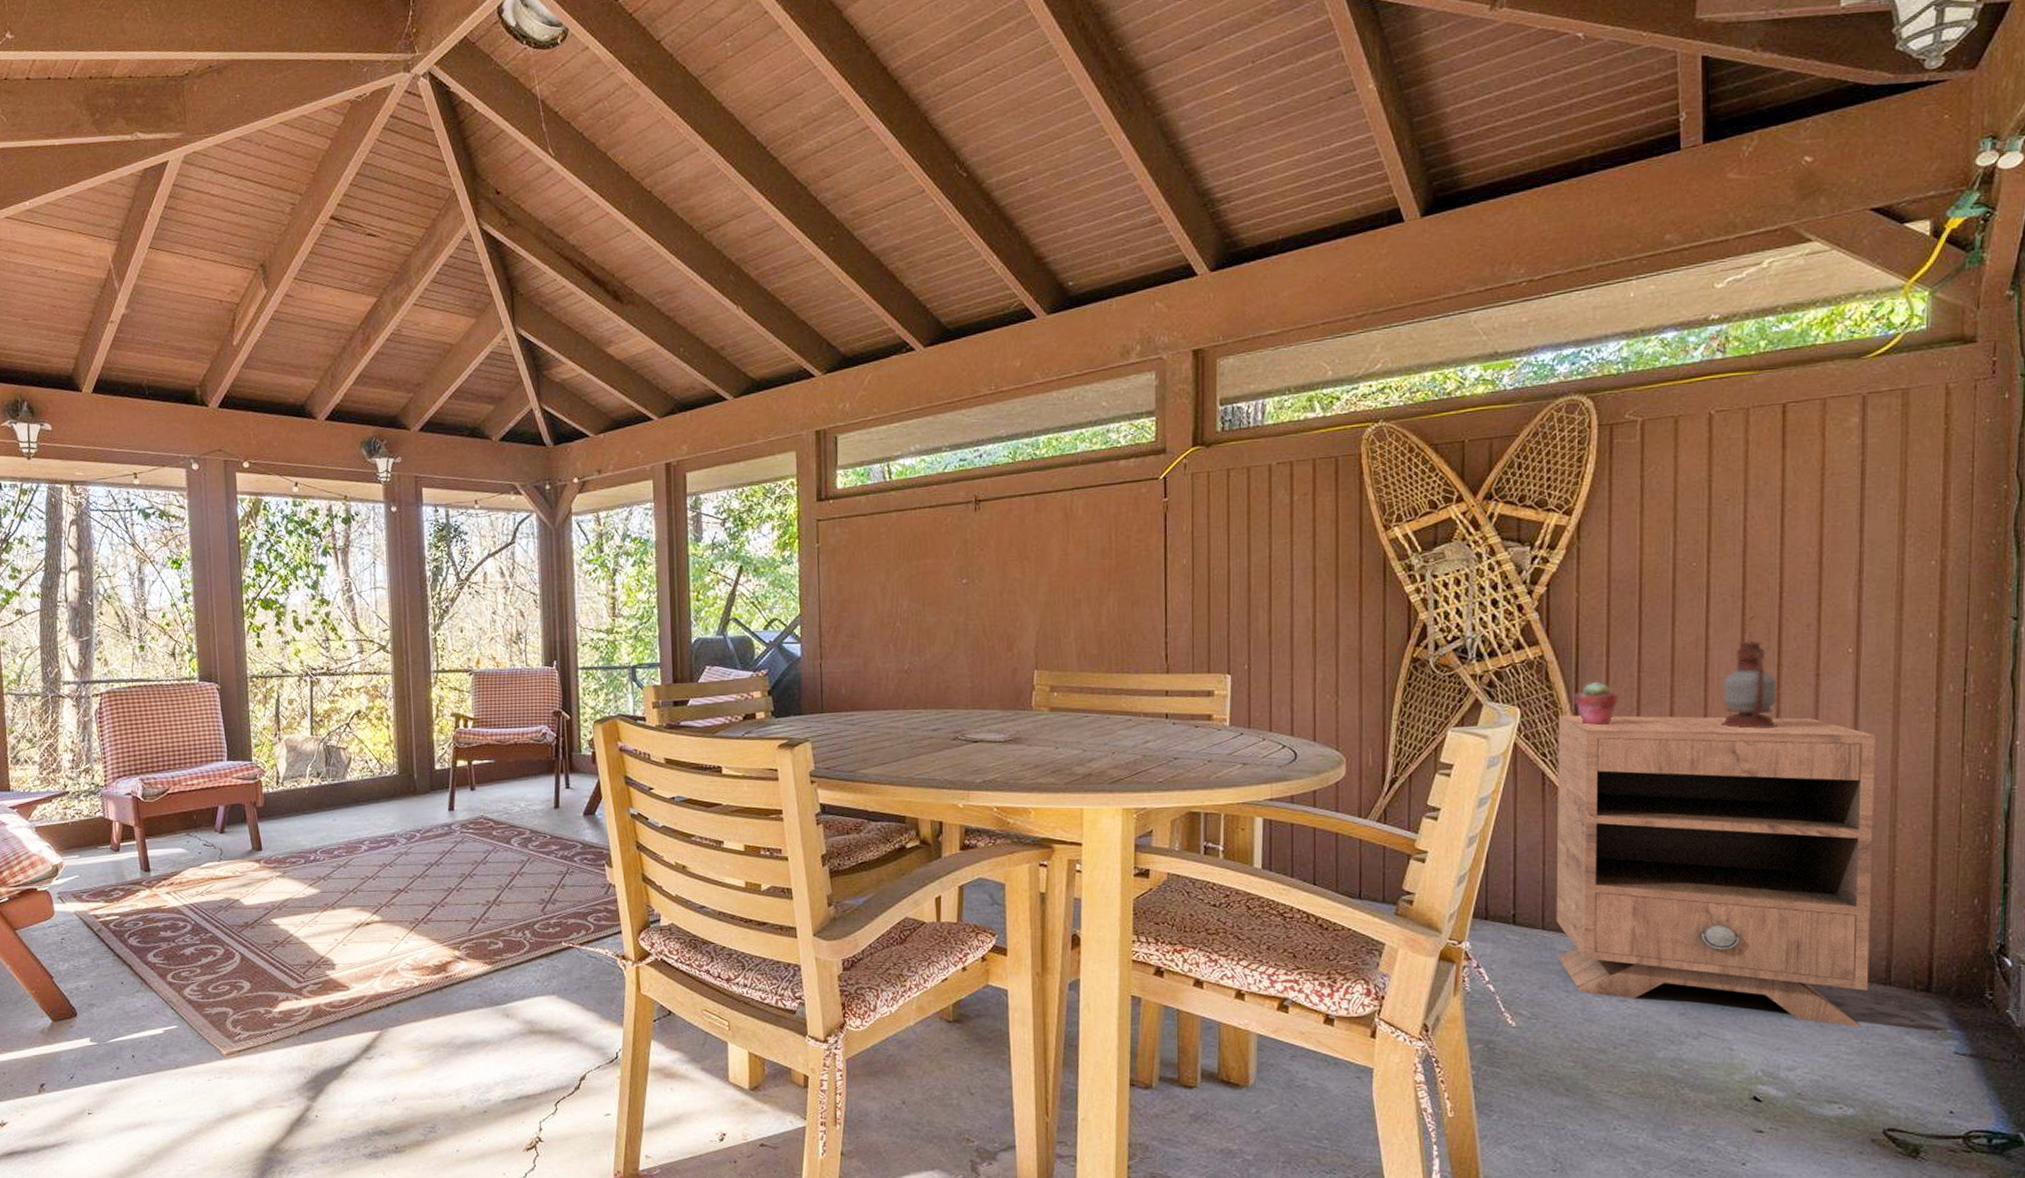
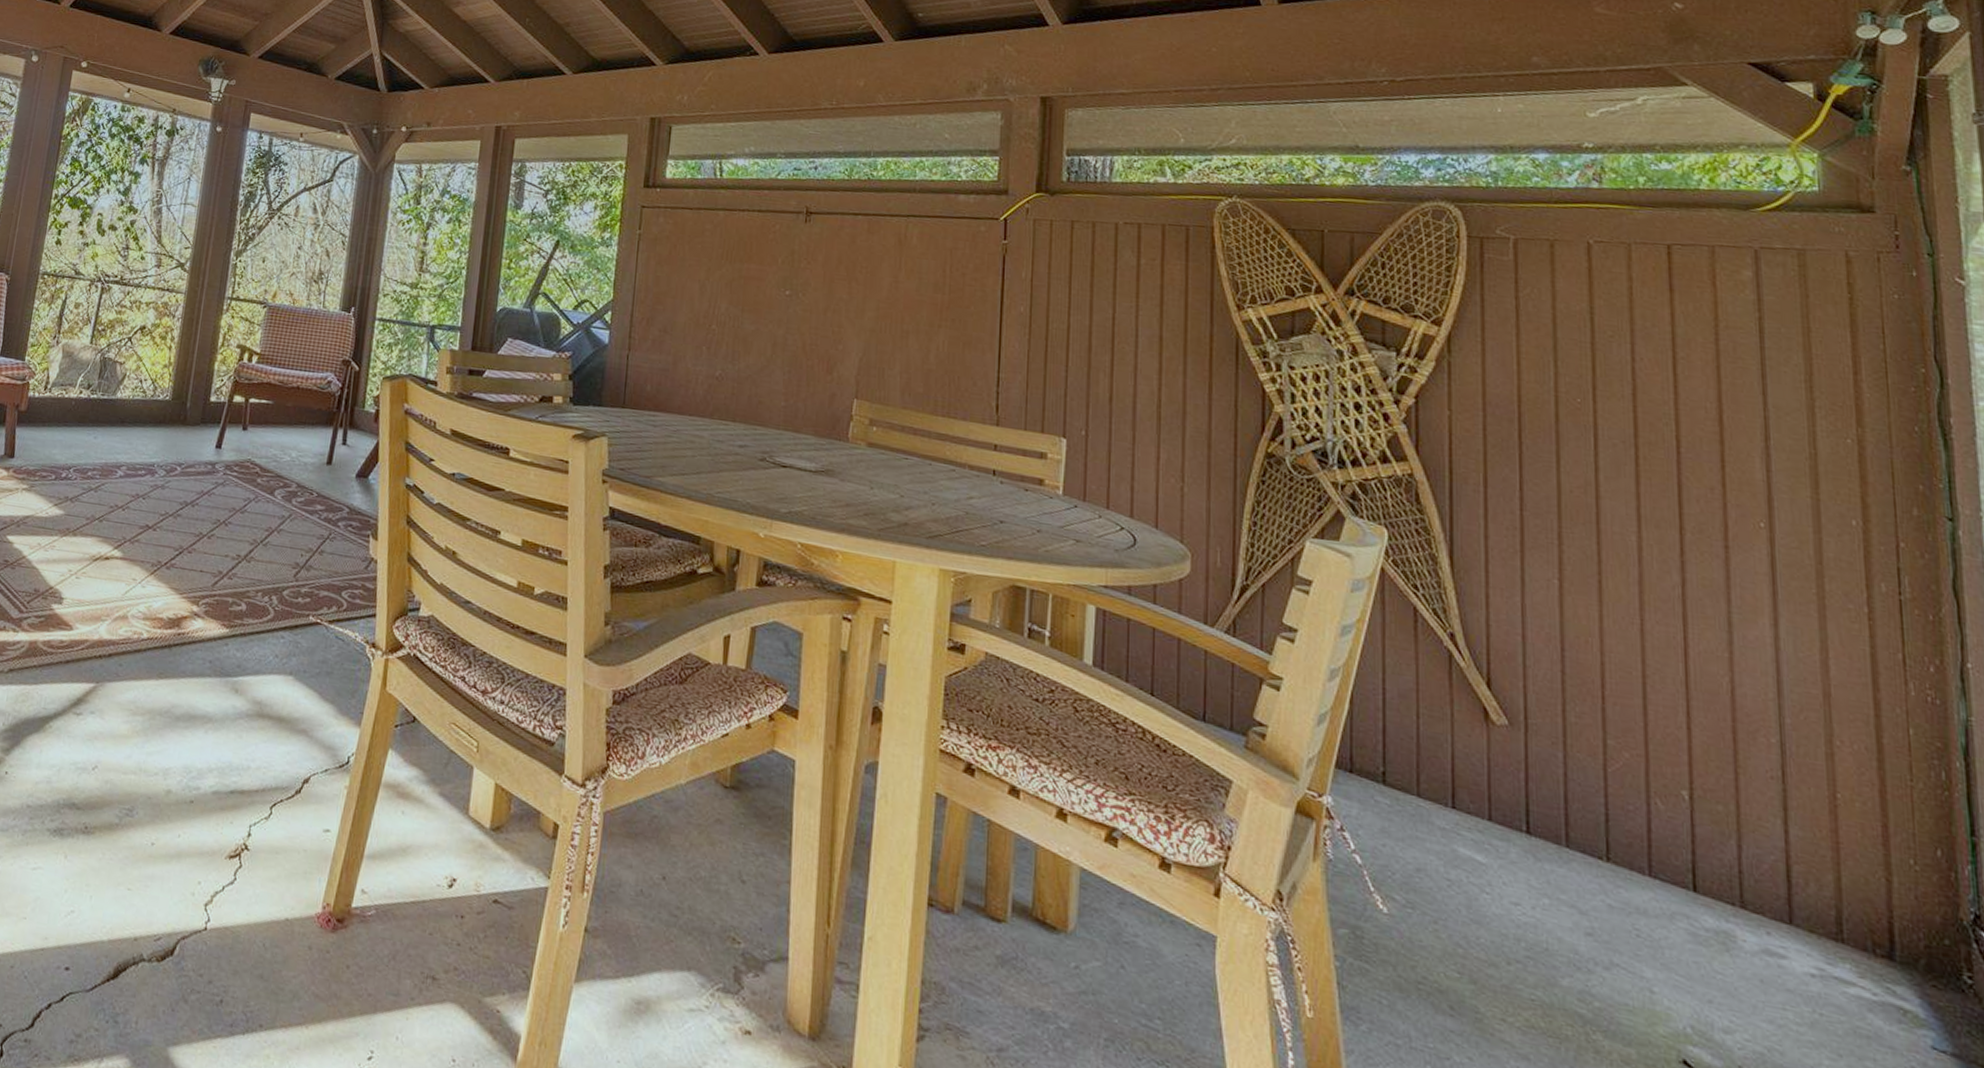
nightstand: present [1556,715,1876,1027] -> none [1430,544,1817,991]
potted succulent: present [1572,681,1618,725] -> none [1447,512,1499,564]
lantern: present [1721,615,1778,729] -> none [1618,467,1683,600]

